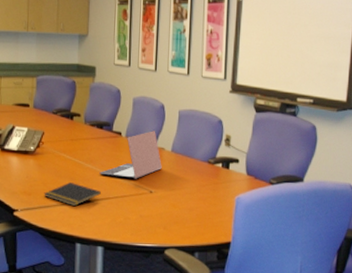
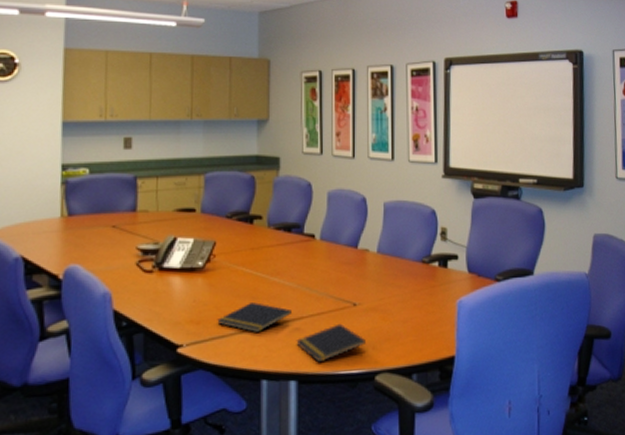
laptop: present [99,131,162,179] -> none [289,229,367,291]
notepad: none [103,206,158,235] -> present [296,323,366,363]

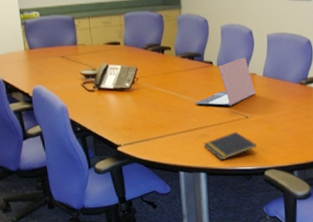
notepad: present [217,302,291,333] -> none [144,115,198,138]
laptop: none [289,229,367,291] -> present [195,57,255,106]

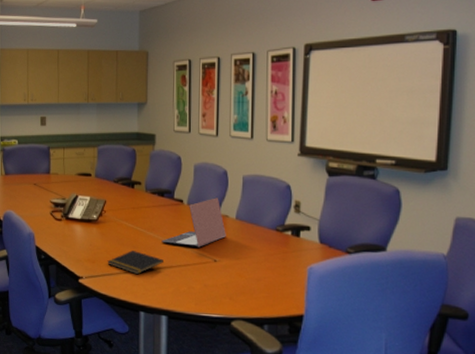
notepad: none [144,115,198,138] -> present [107,251,163,275]
notepad: present [203,131,256,161] -> none [167,275,224,305]

